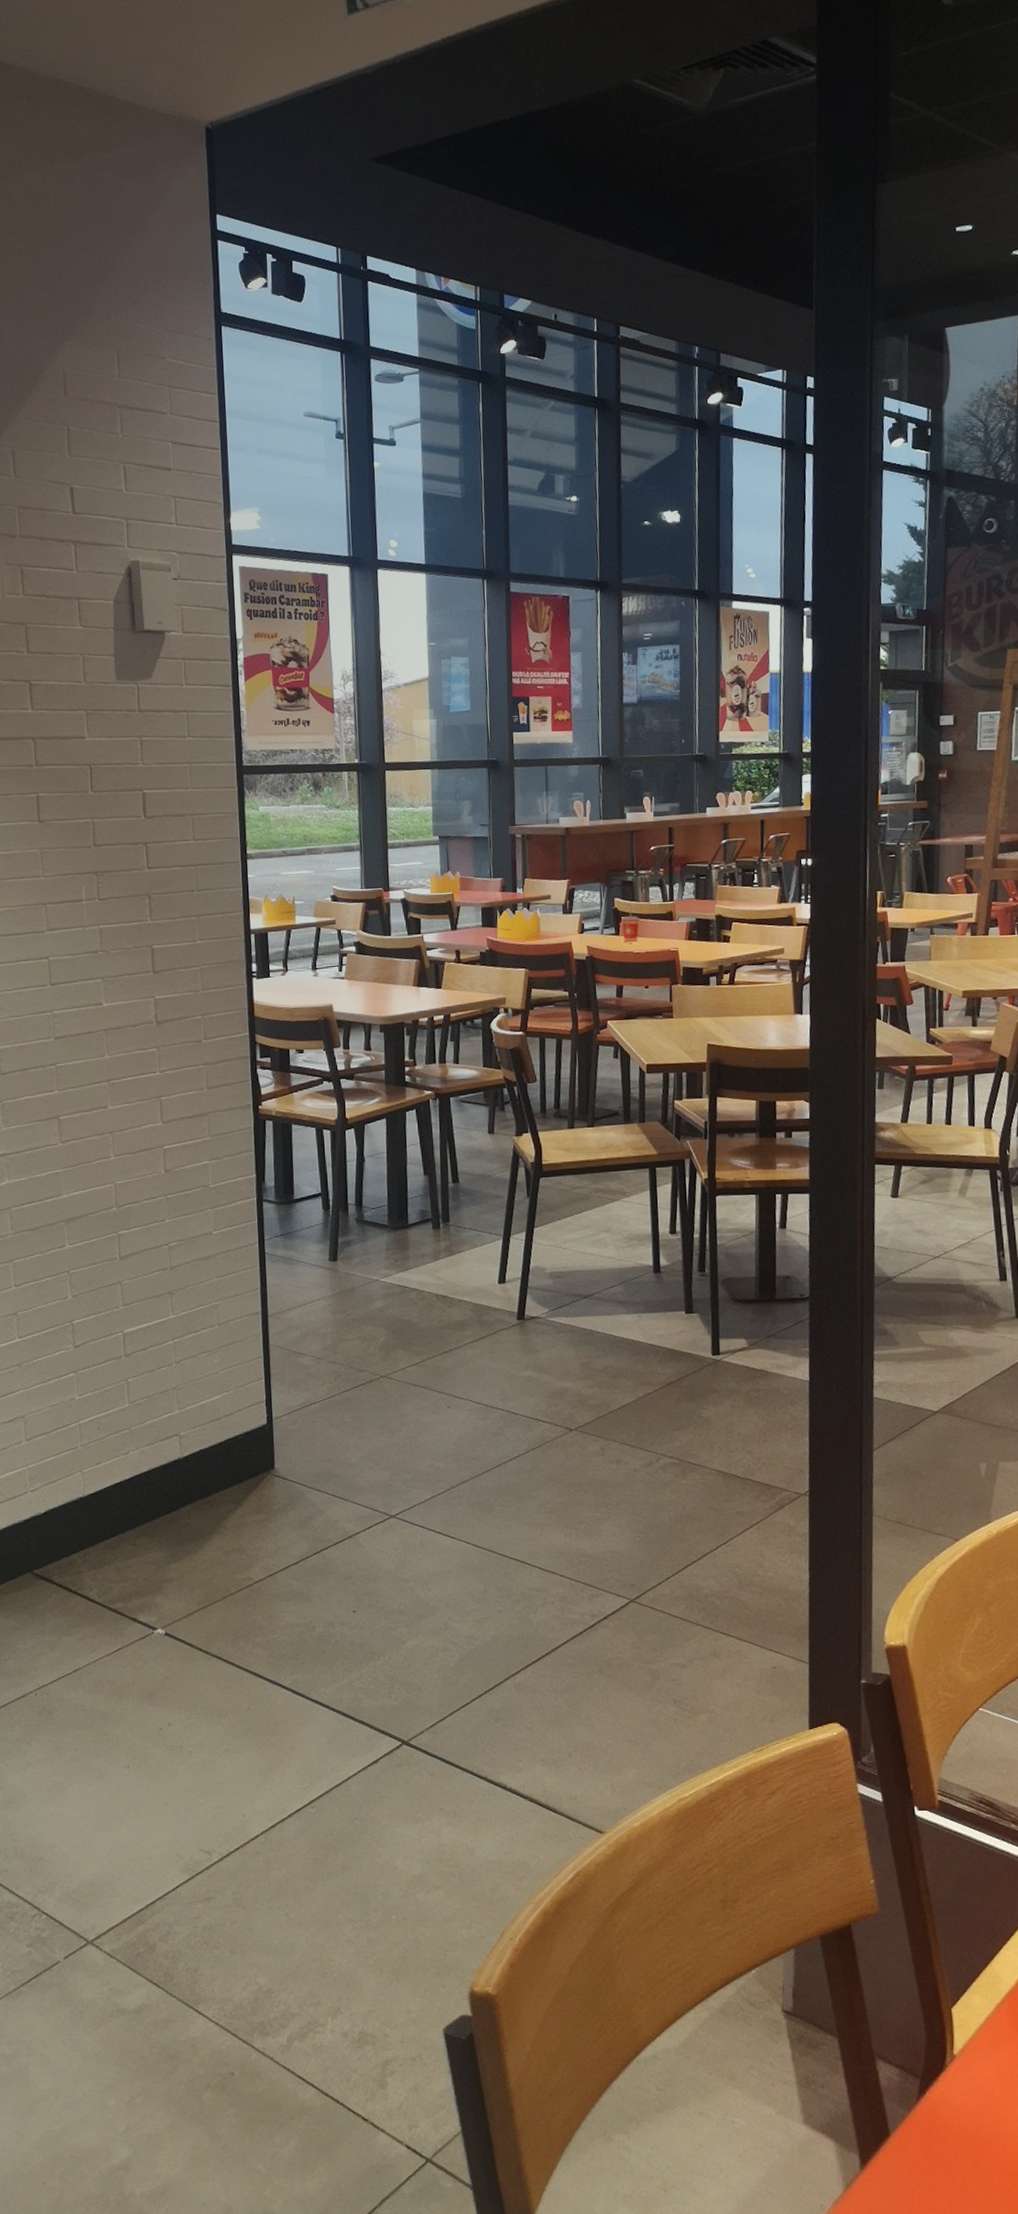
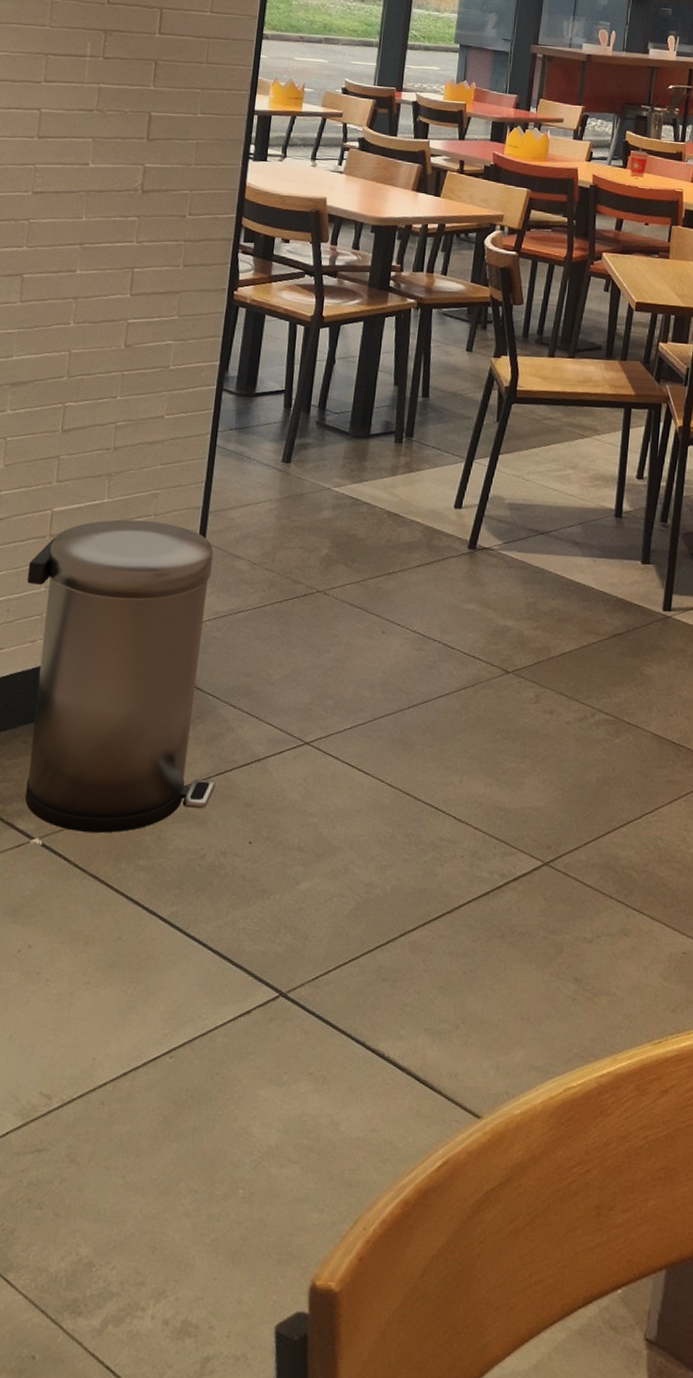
pedal bin: none [110,1331,314,1619] -> present [25,519,216,833]

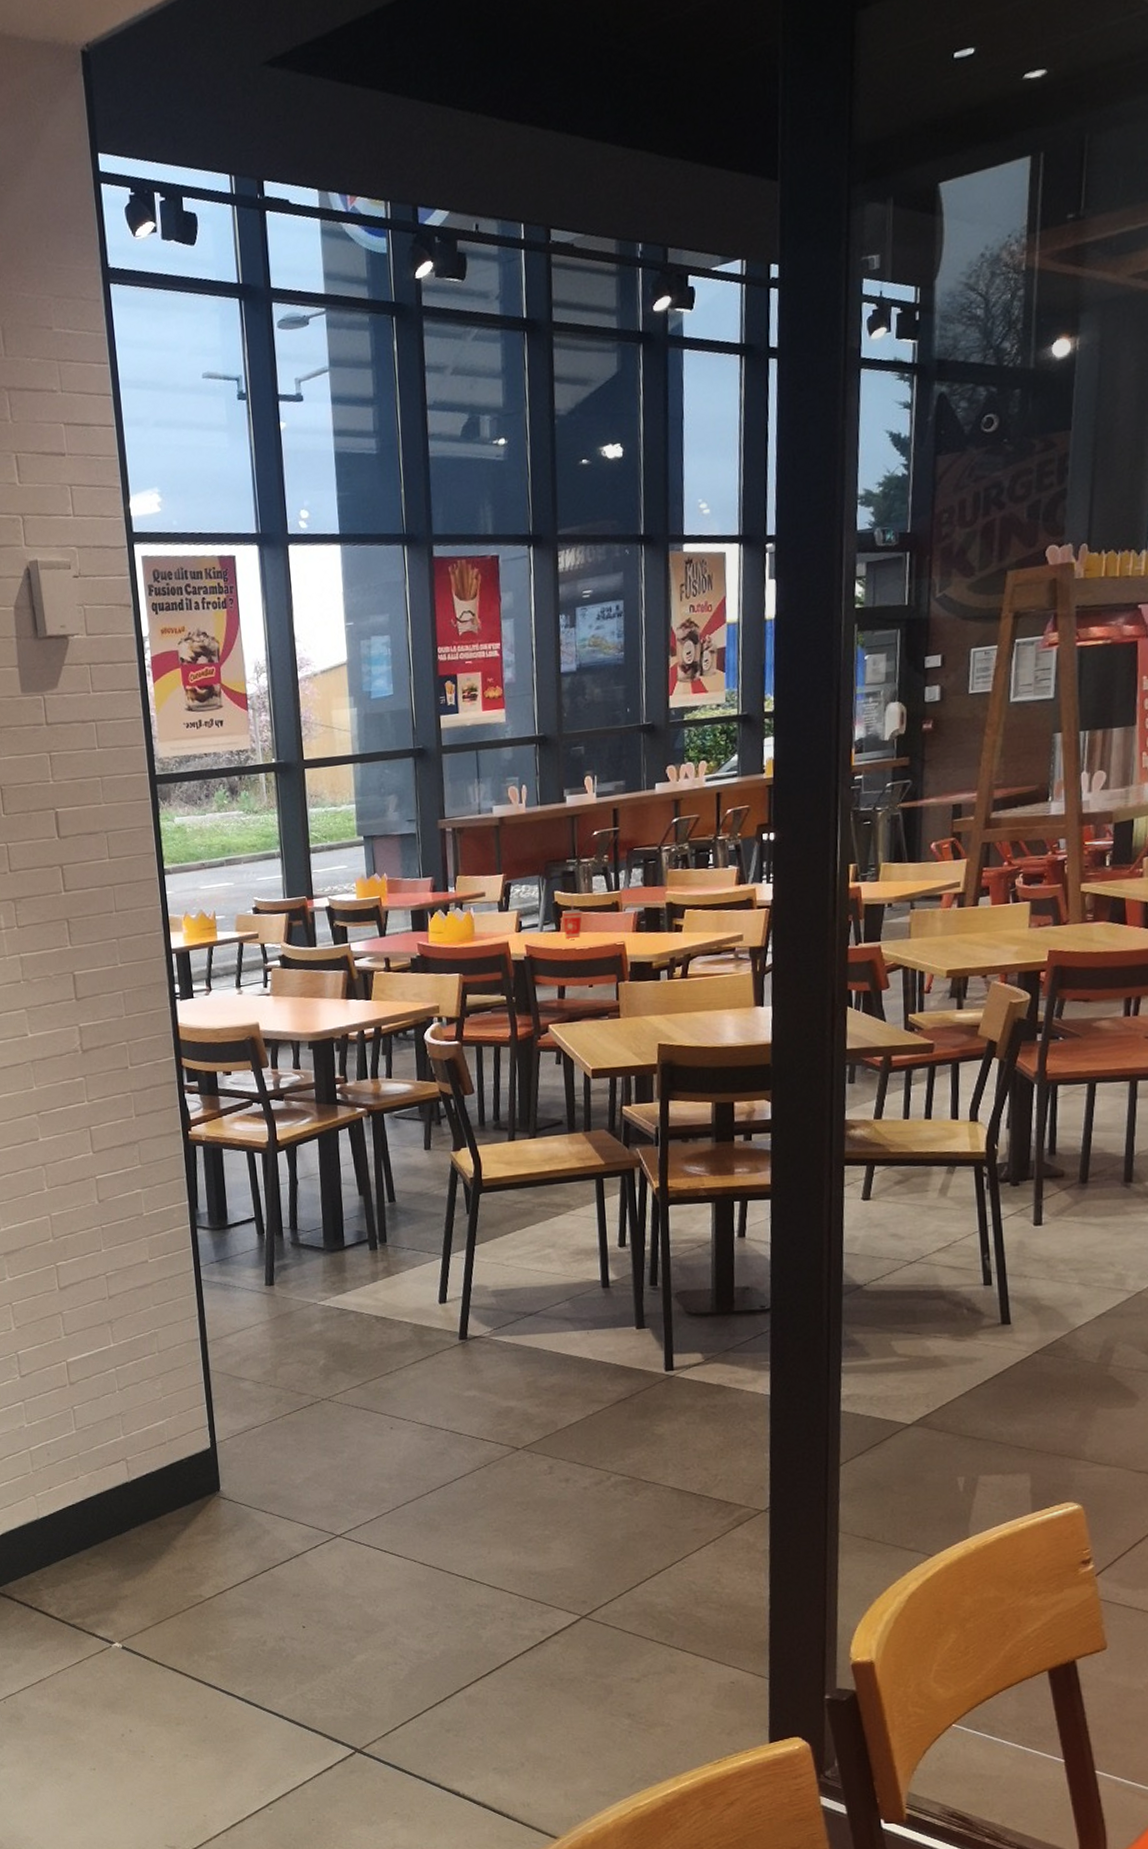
pedal bin: present [25,519,216,833] -> none [56,1357,263,1633]

